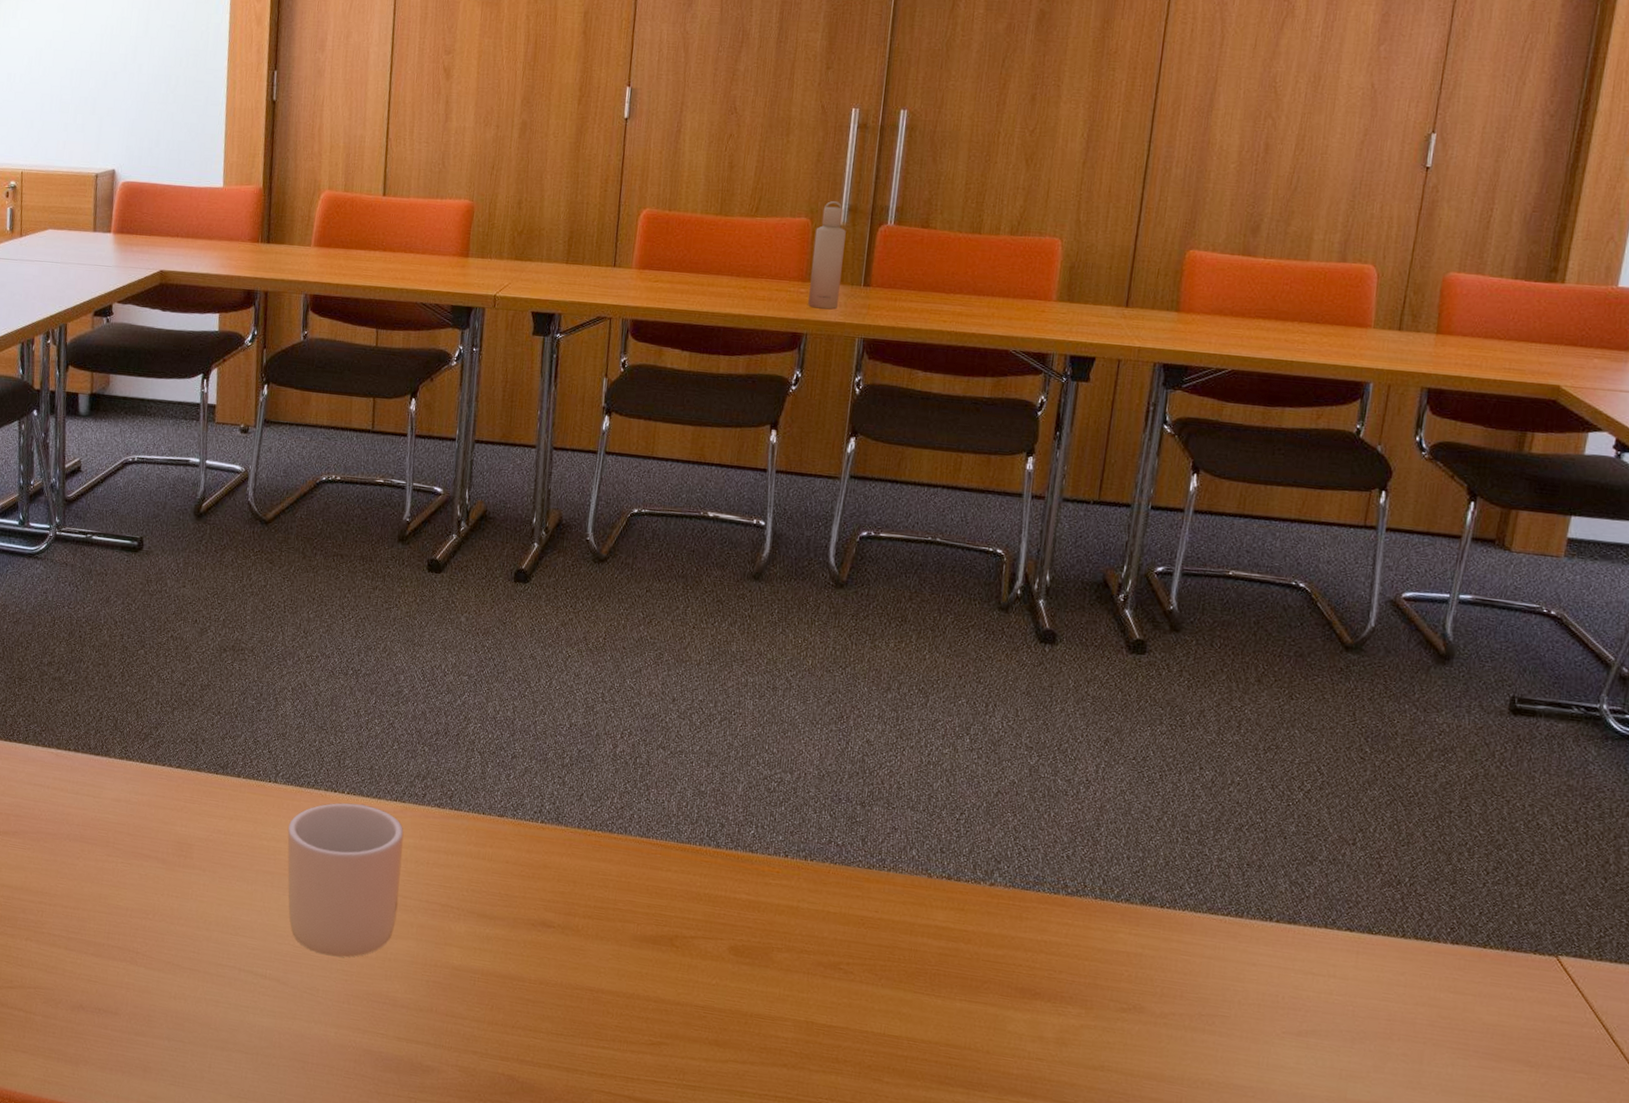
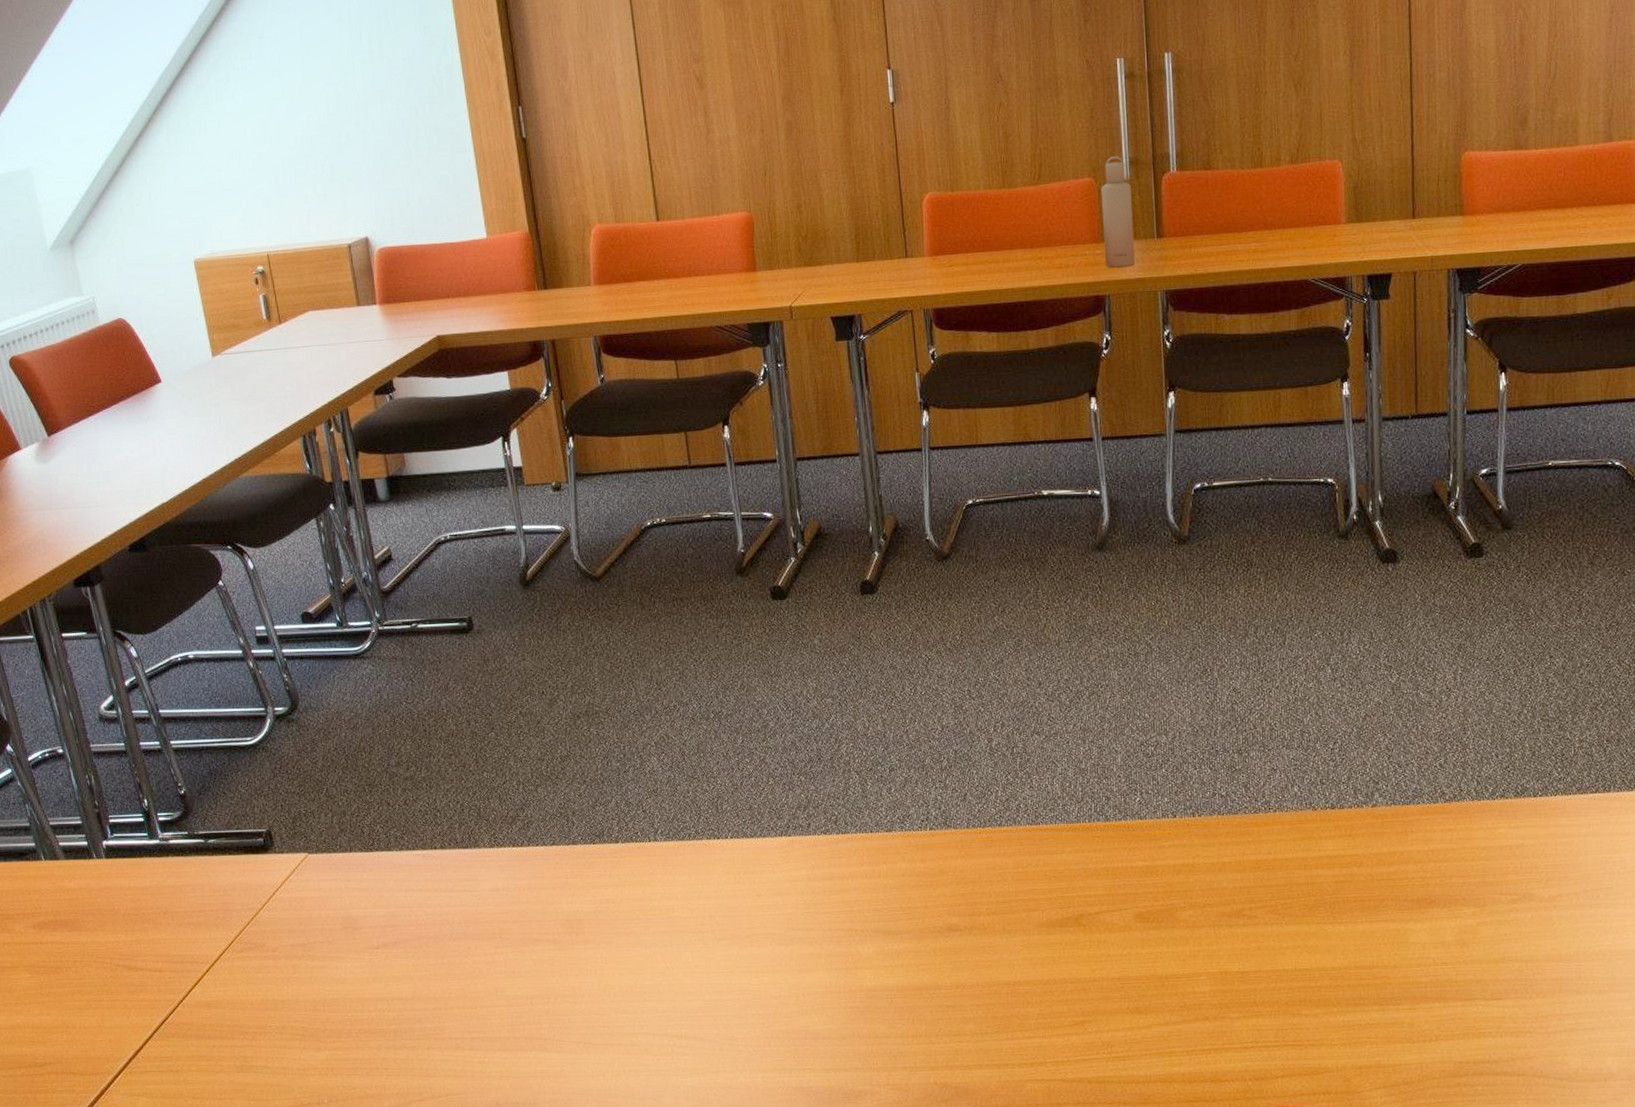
mug: present [287,802,404,958] -> none [676,845,803,1003]

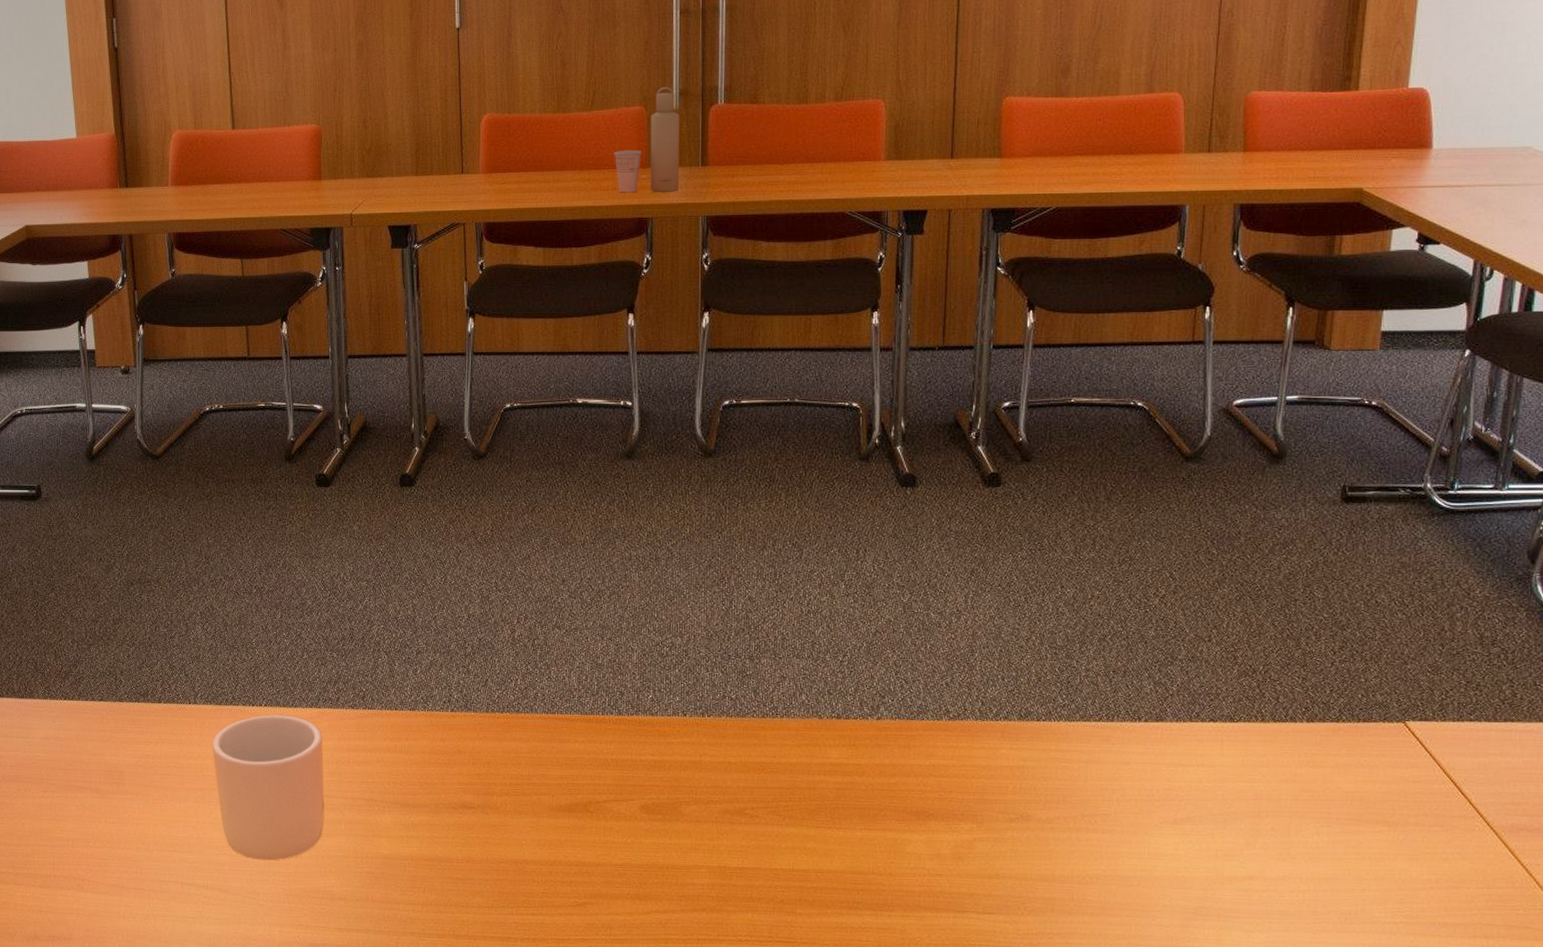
mug: none [676,845,803,1003] -> present [212,714,325,861]
cup: none [1065,224,1095,270] -> present [614,150,643,193]

